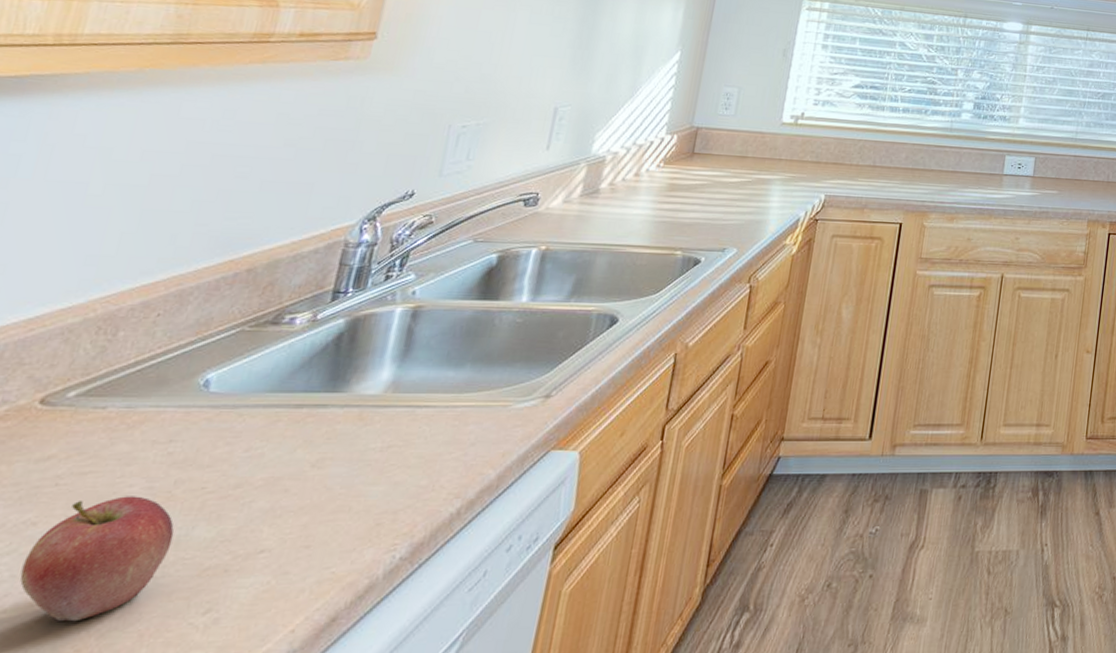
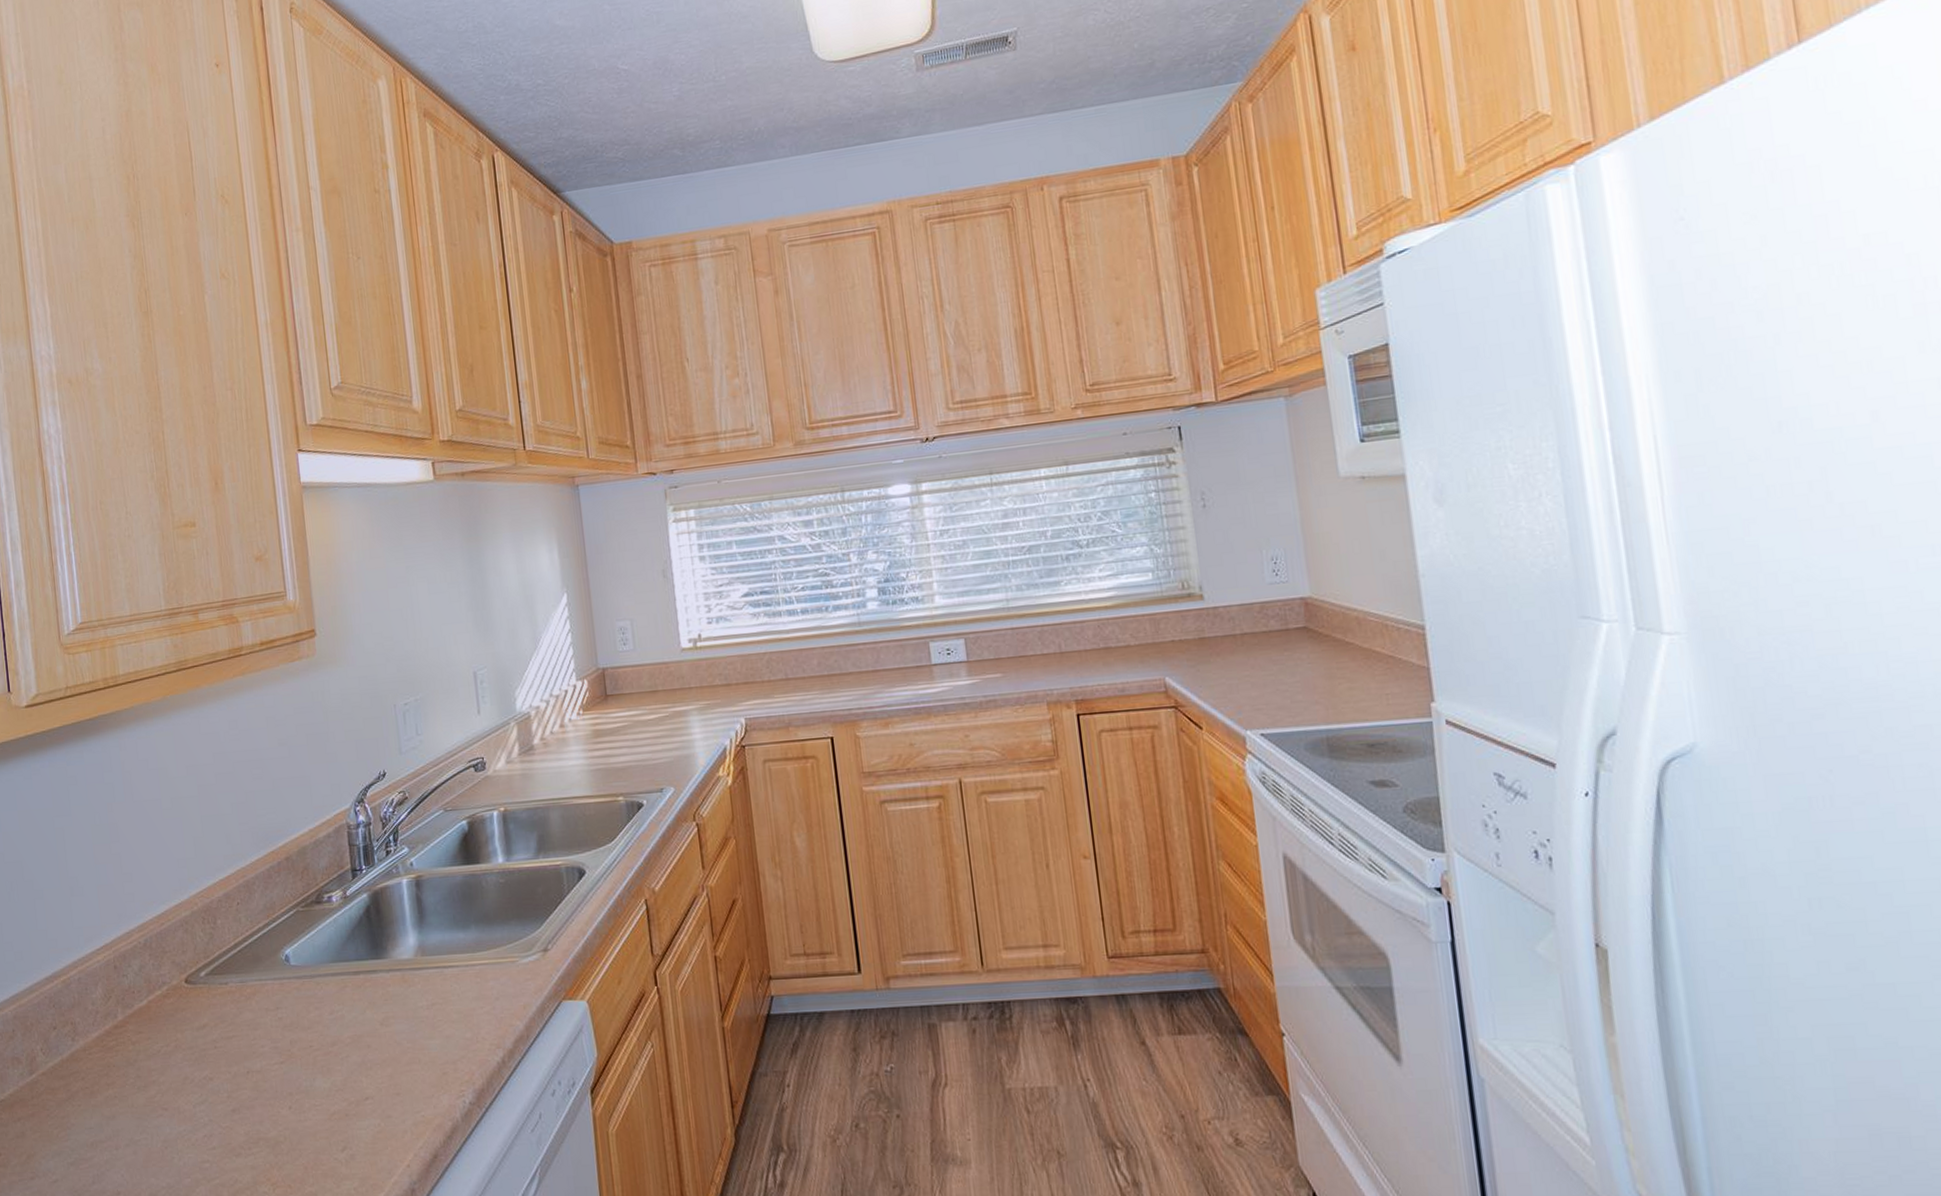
fruit: present [19,496,174,622] -> none [214,1054,304,1157]

